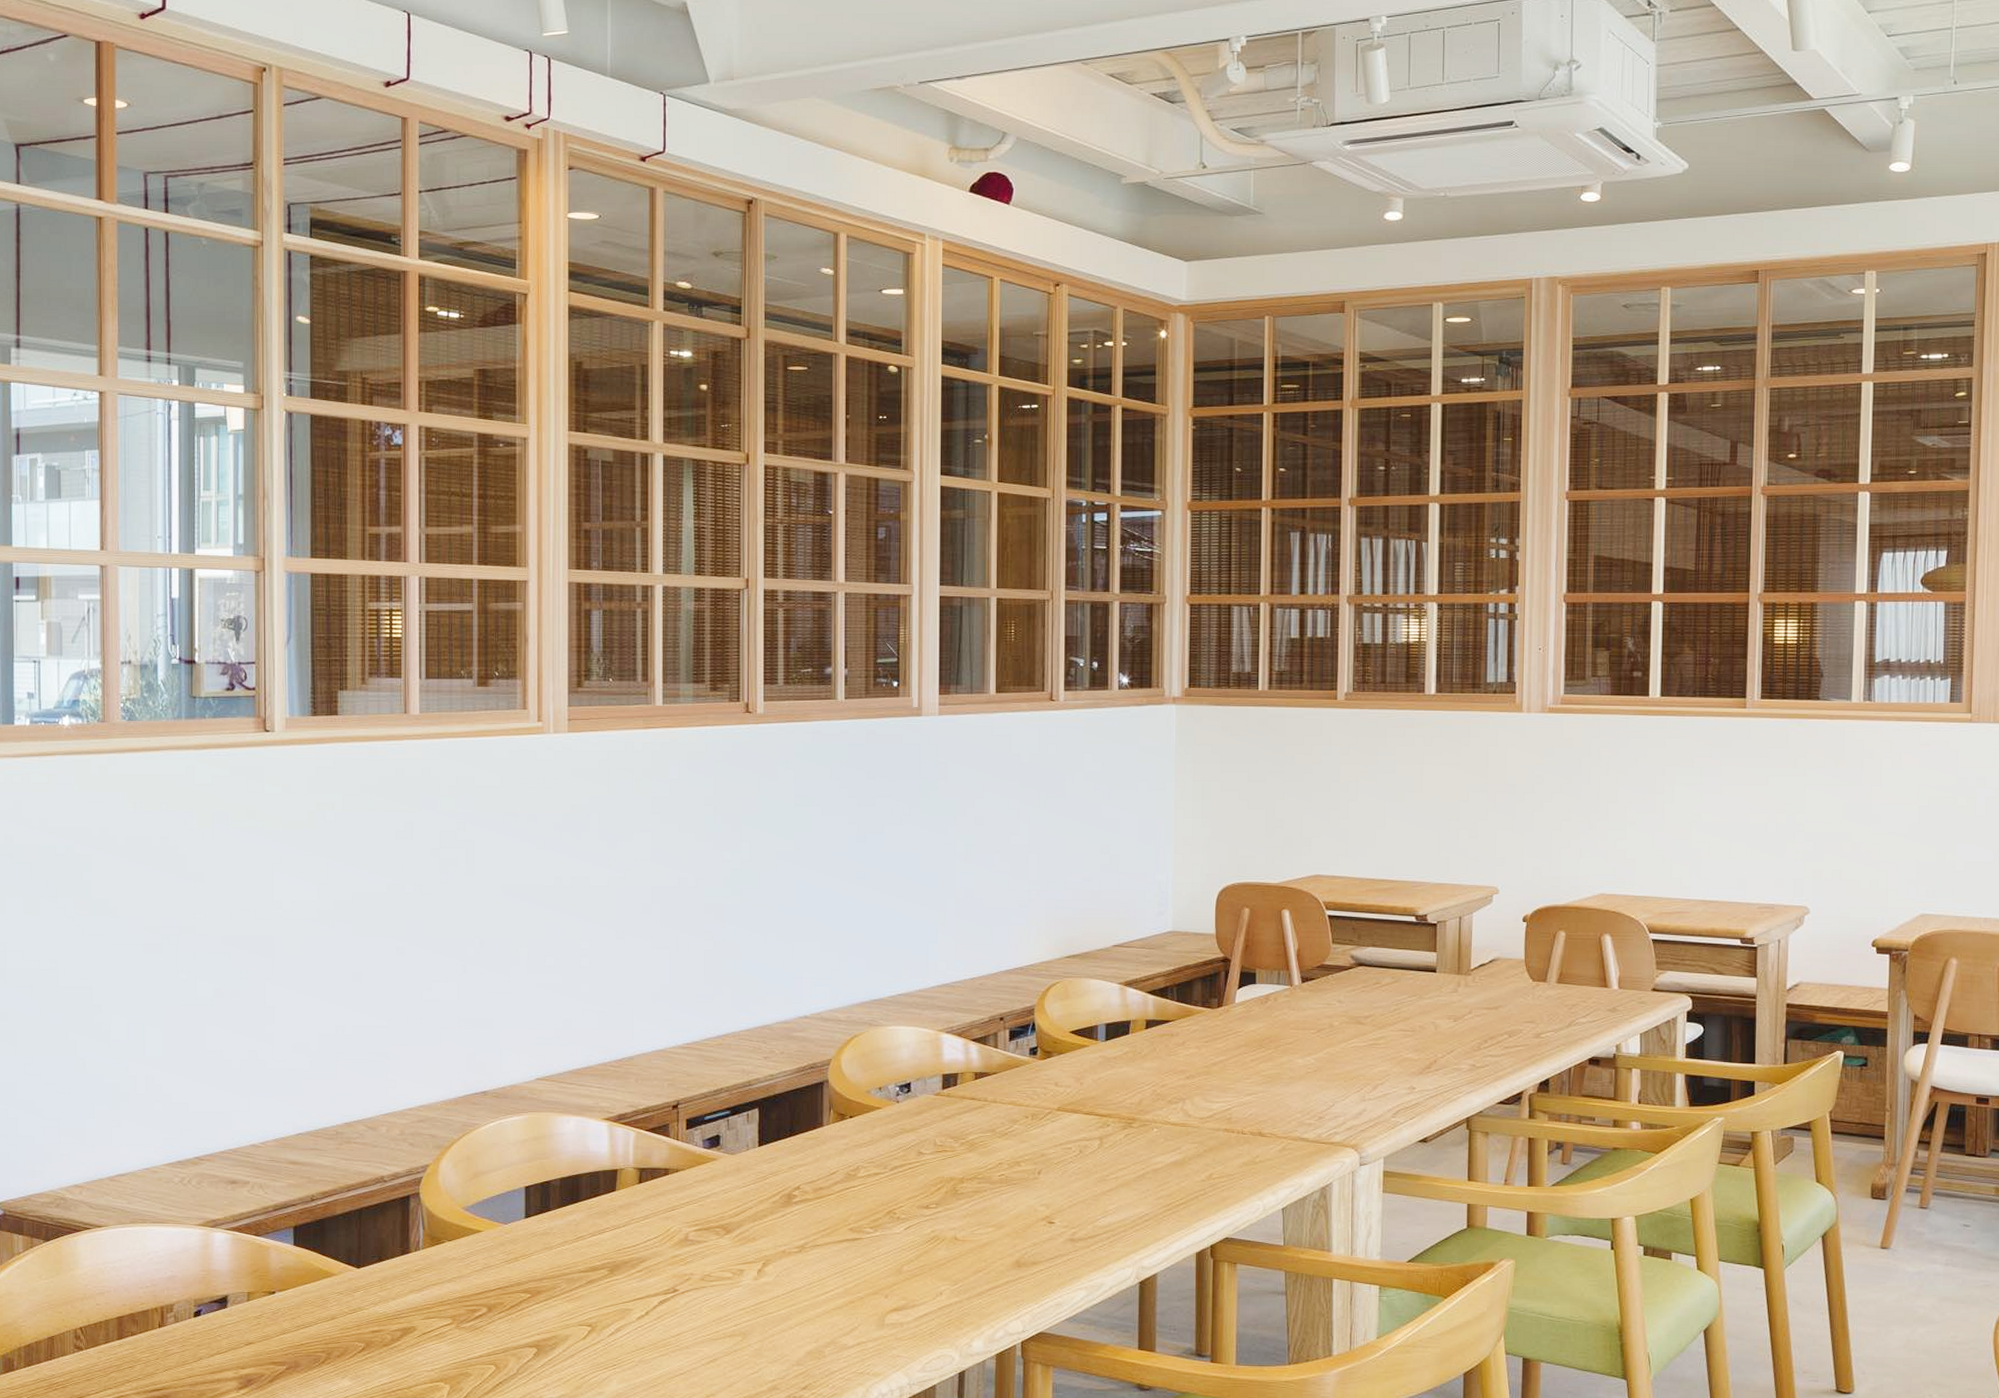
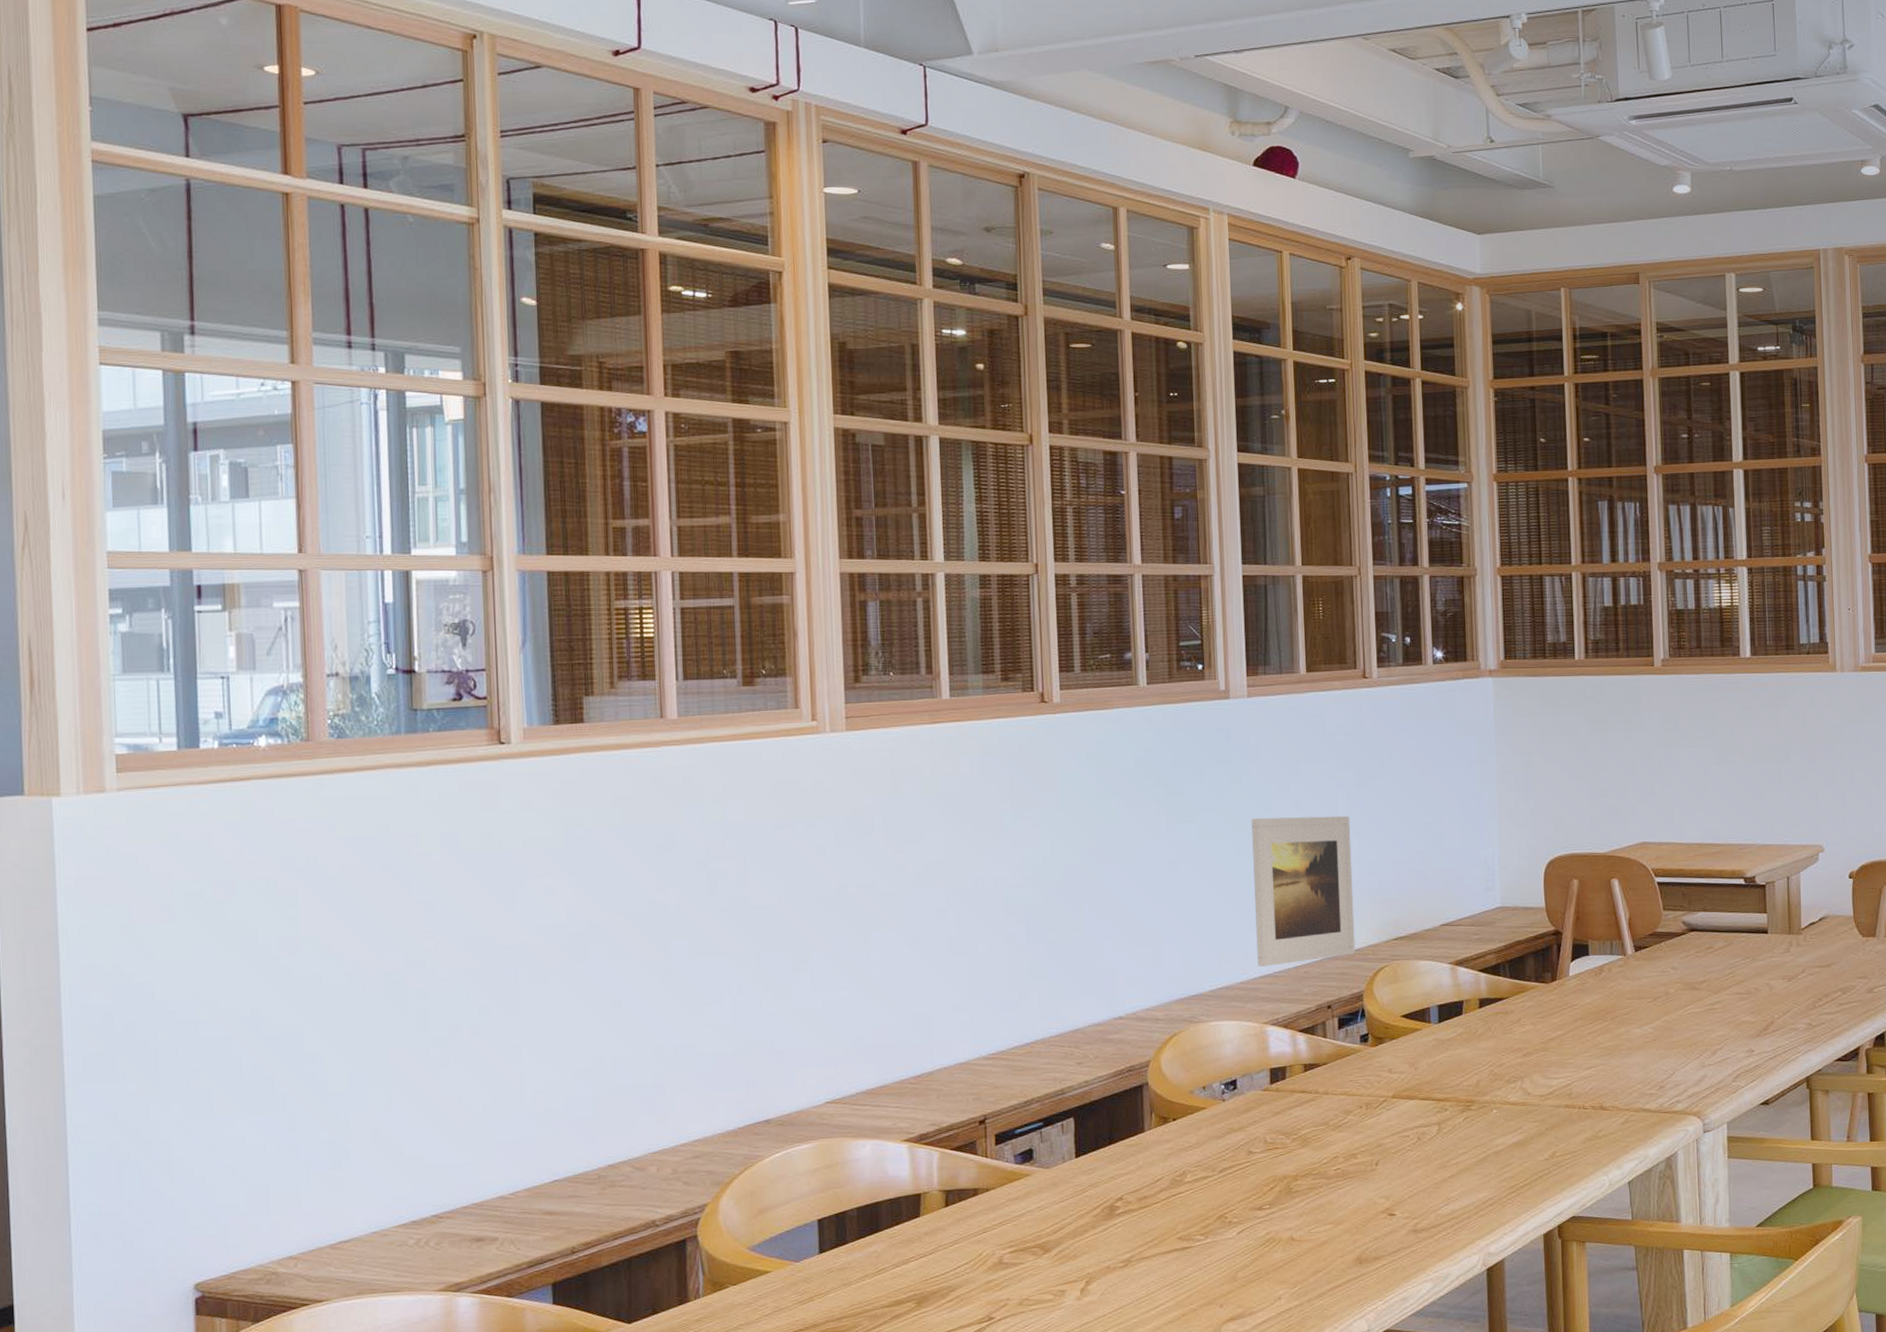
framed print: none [936,832,1031,976] -> present [1252,815,1356,967]

